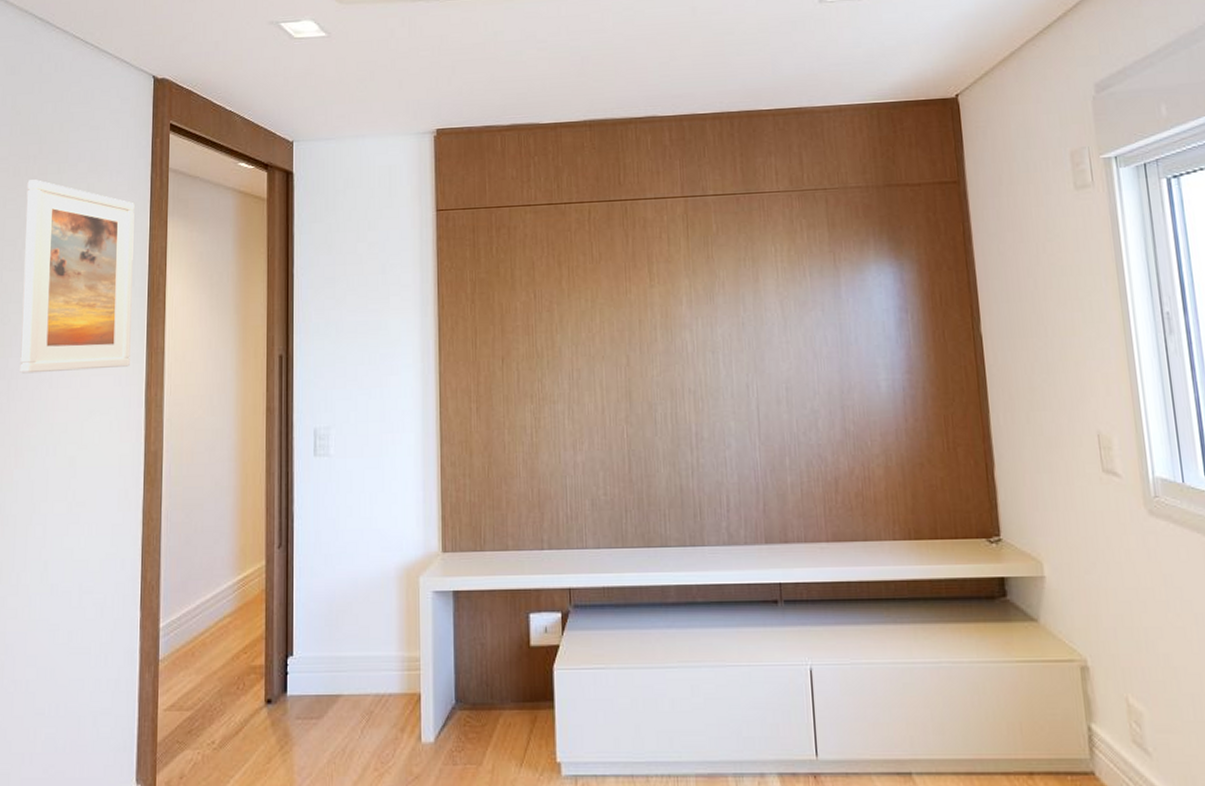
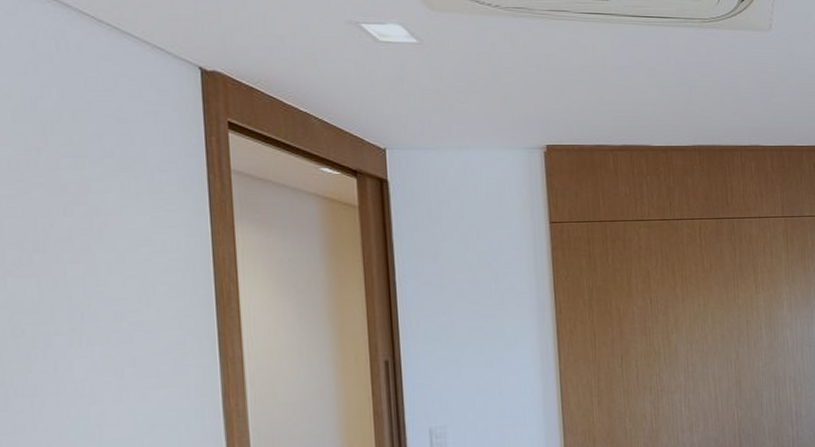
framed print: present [20,179,135,374] -> none [30,175,200,390]

